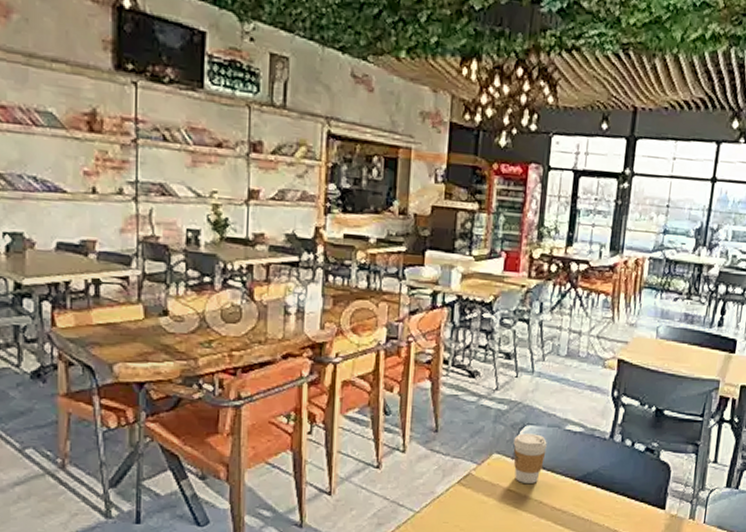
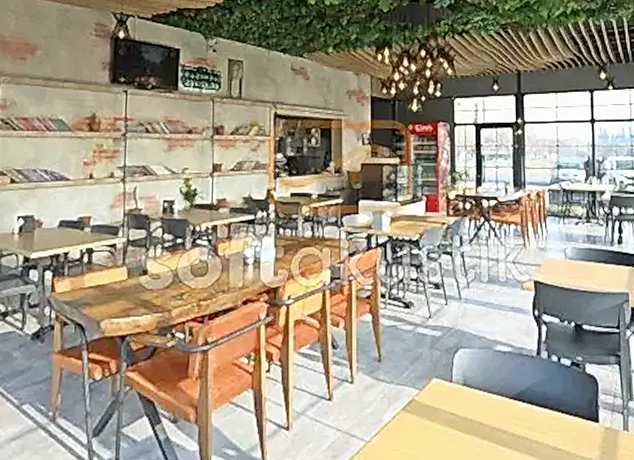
coffee cup: present [513,433,547,483] -> none [450,356,481,405]

